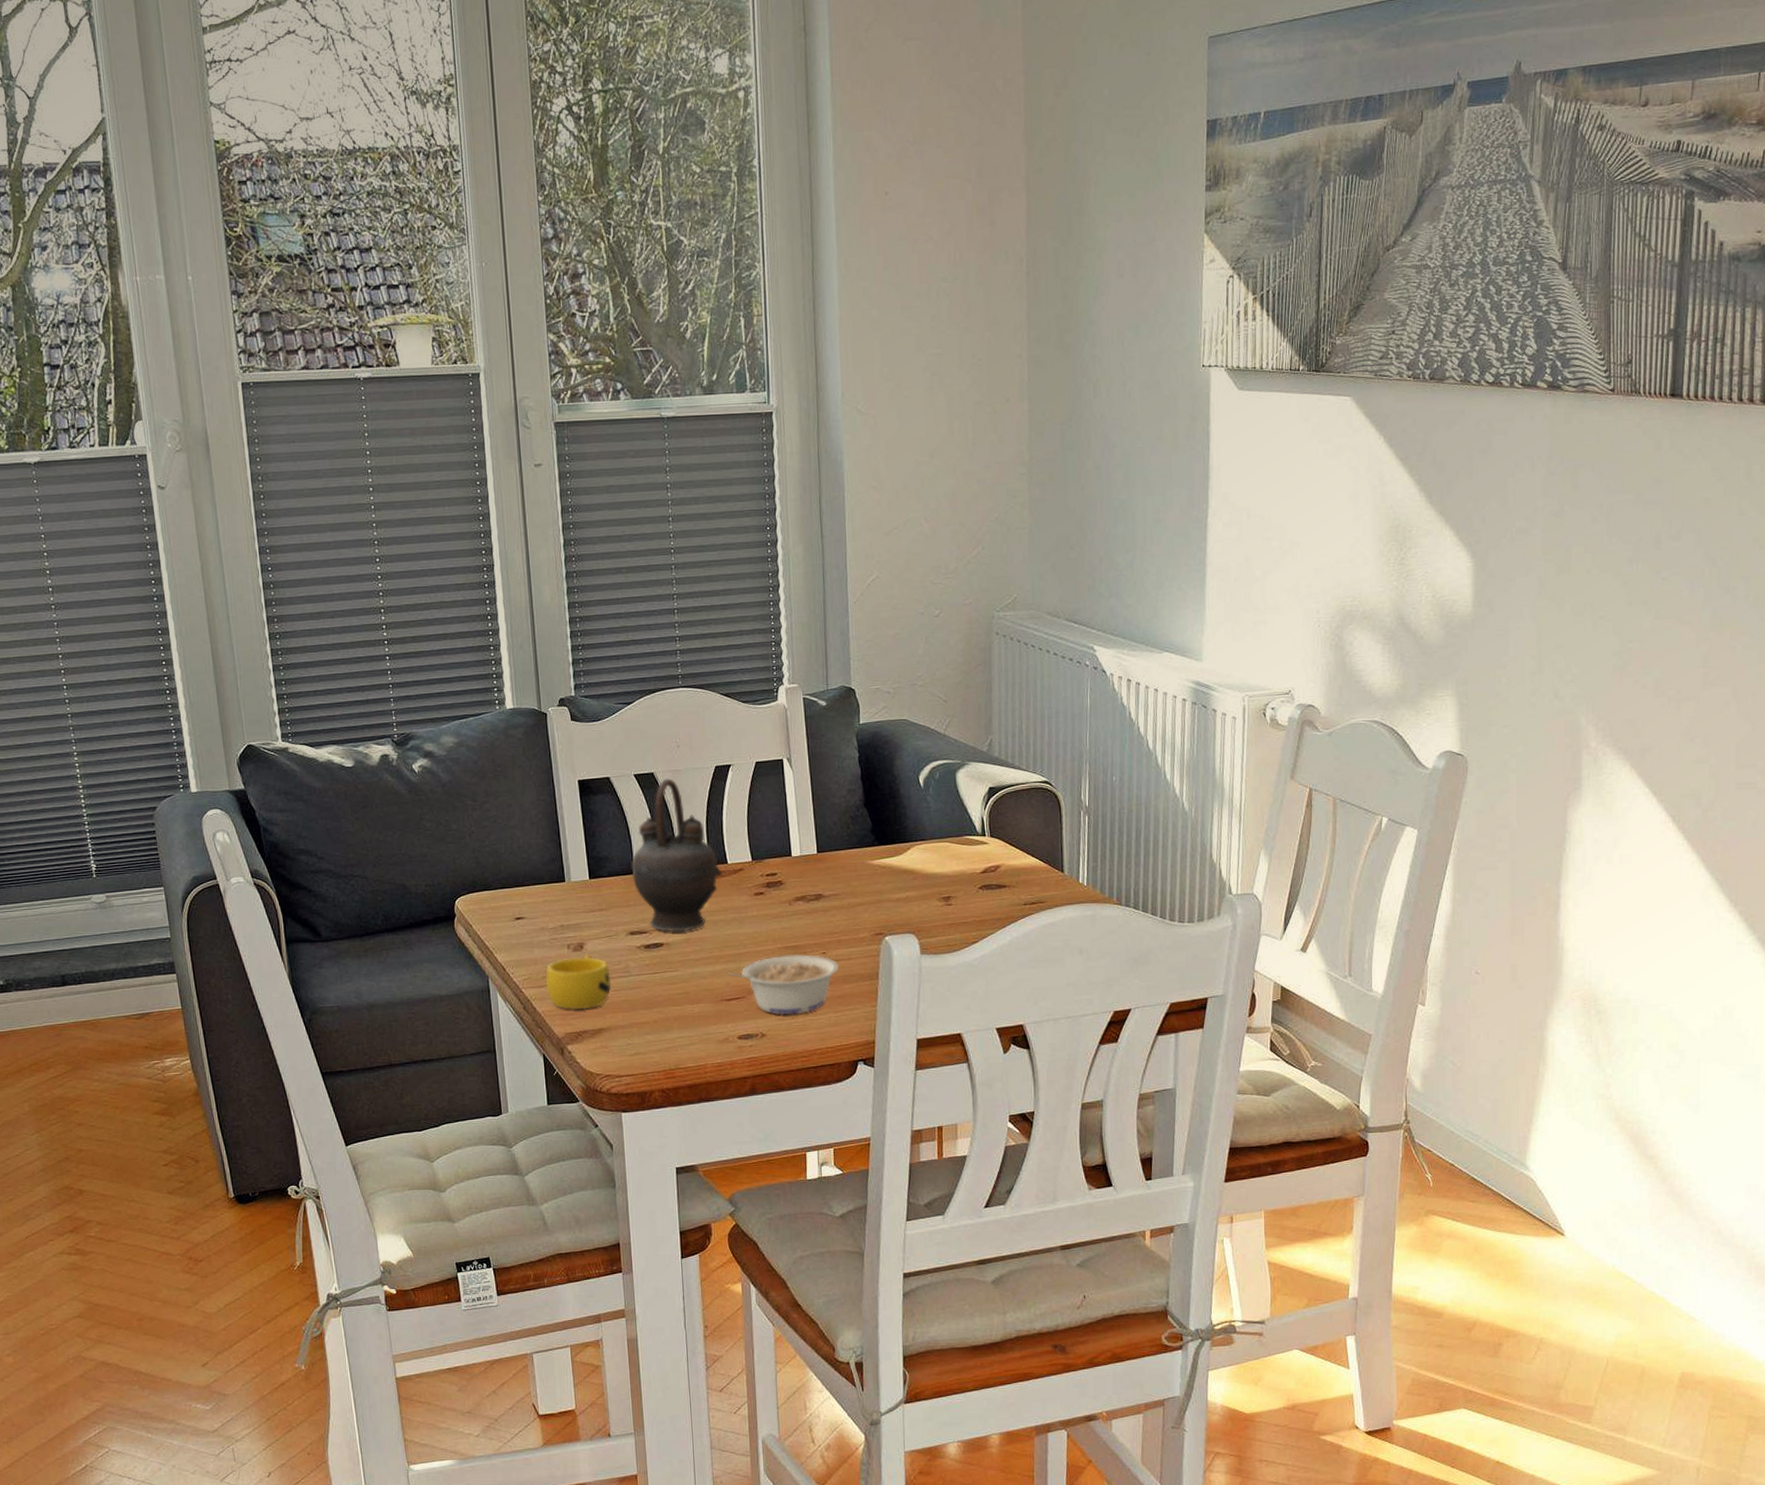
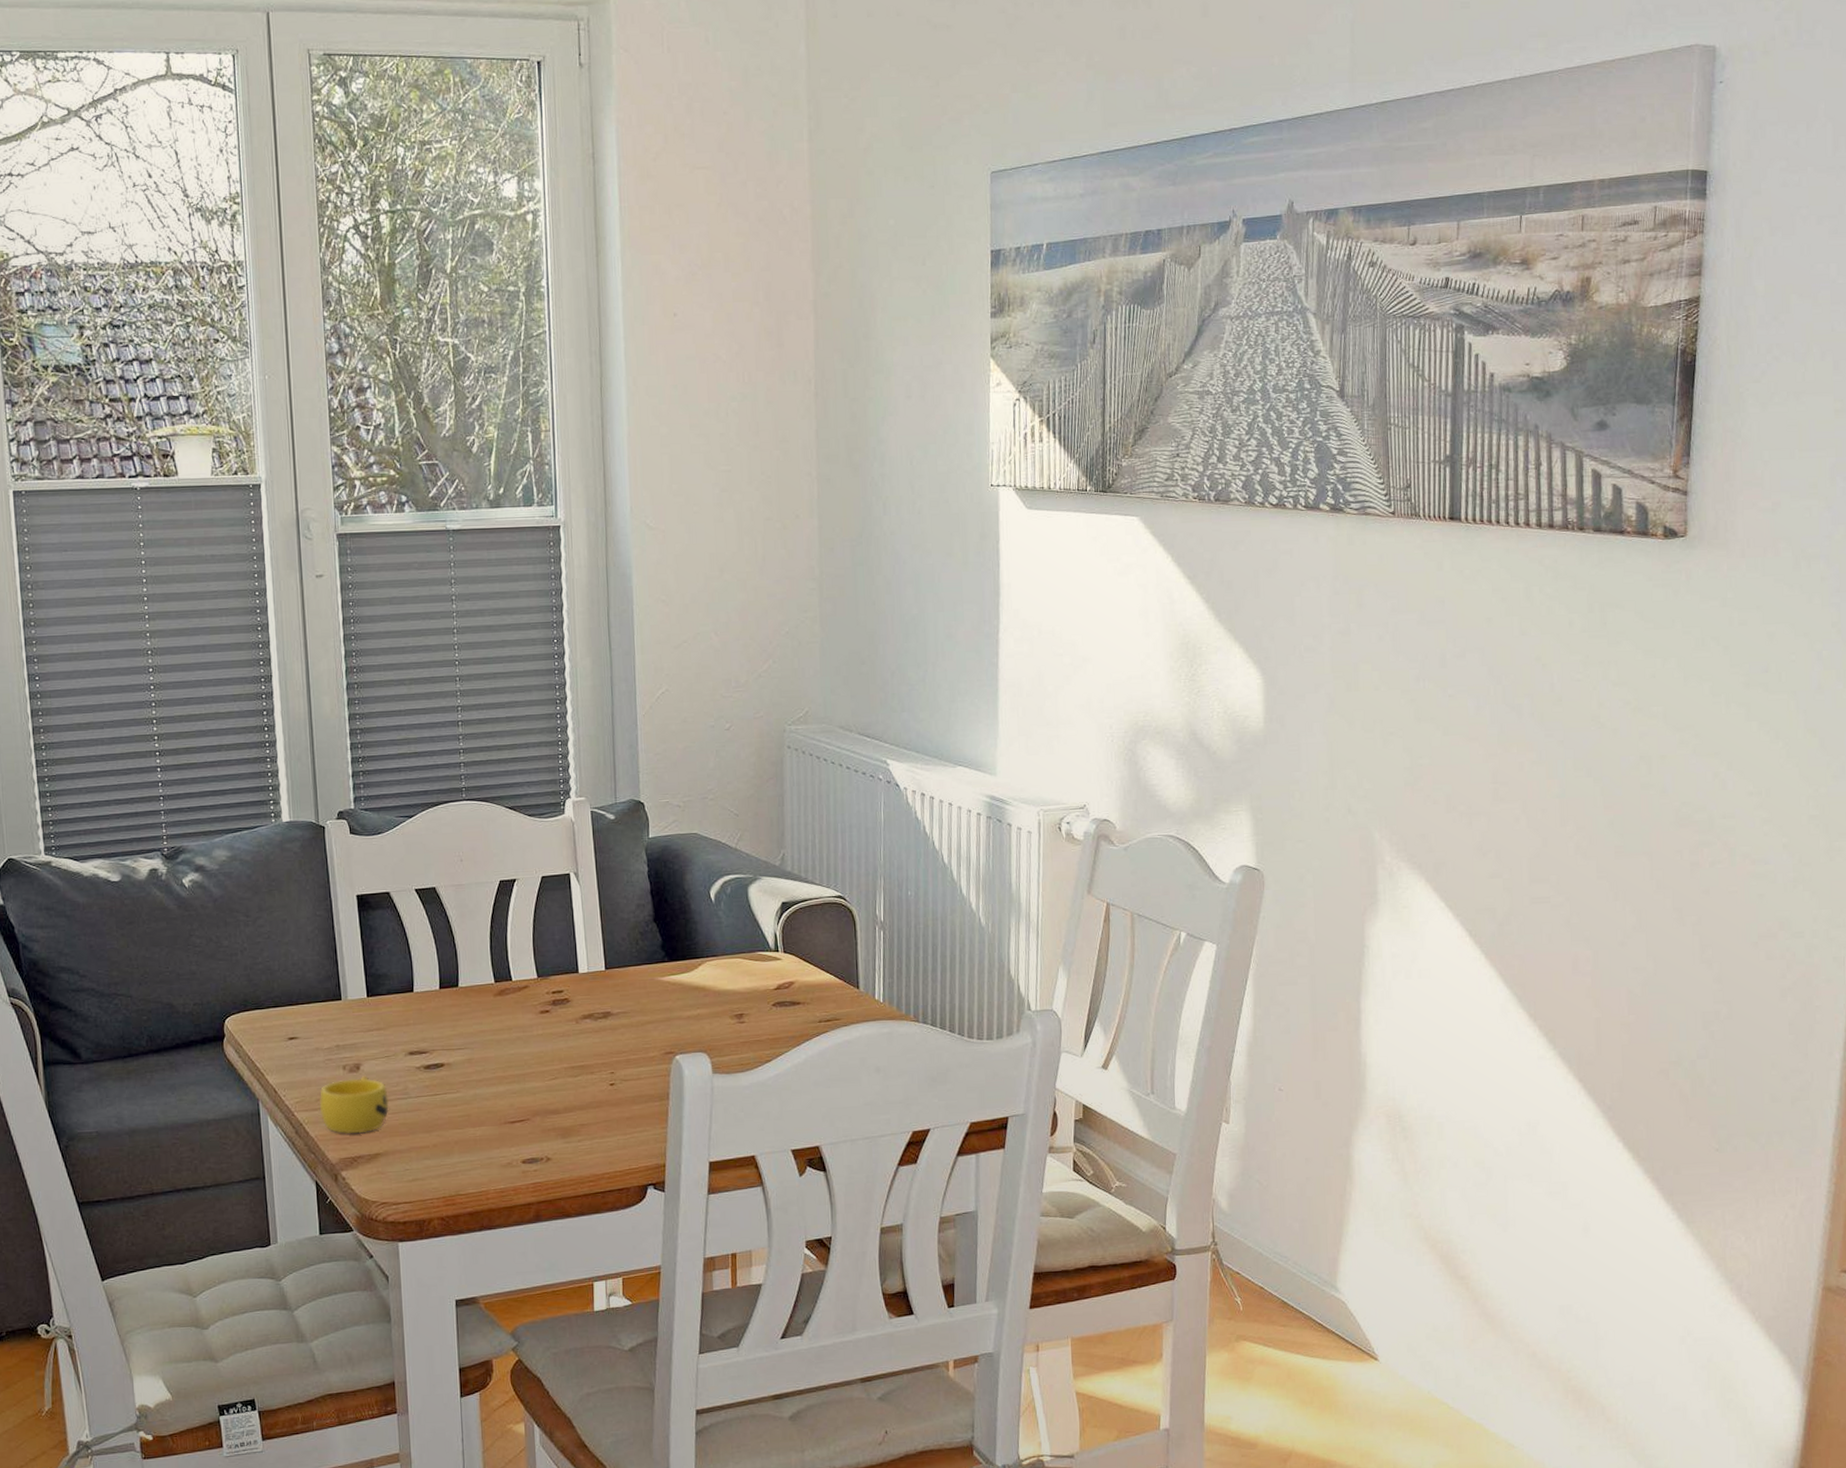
teapot: present [631,778,723,932] -> none [411,893,507,1051]
legume: present [727,954,839,1015] -> none [511,1074,628,1138]

